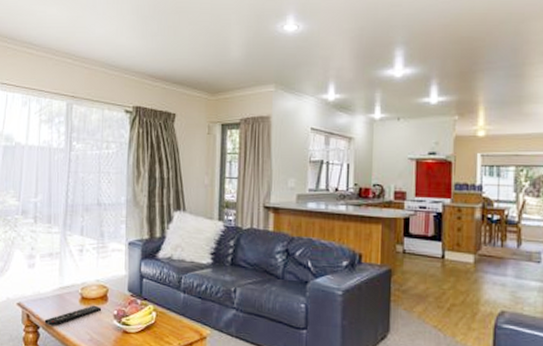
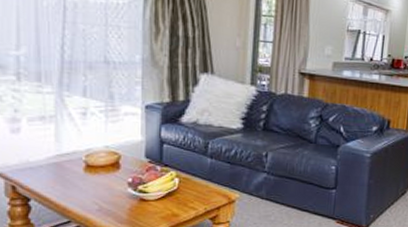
remote control: present [44,305,102,326] -> none [37,173,113,198]

